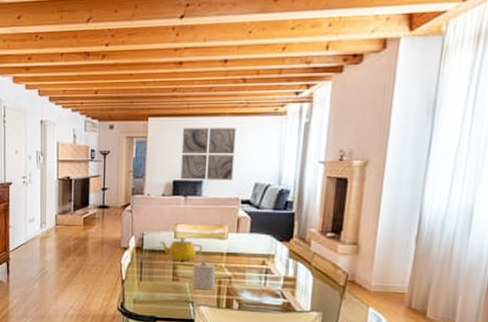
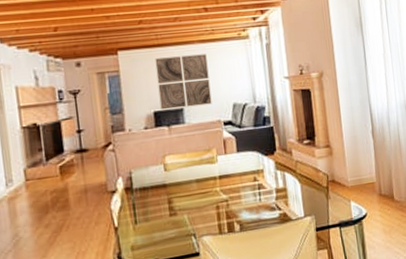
teapot: present [160,238,204,261] -> none [150,169,196,194]
candle: present [192,260,216,290] -> none [189,188,214,220]

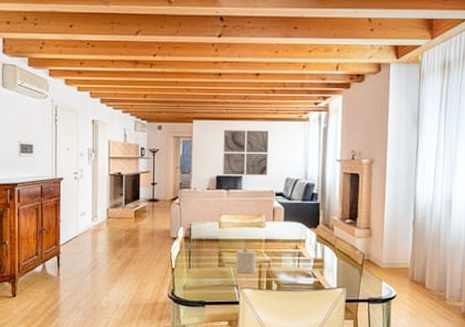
candle: none [189,188,214,220] -> present [236,247,256,274]

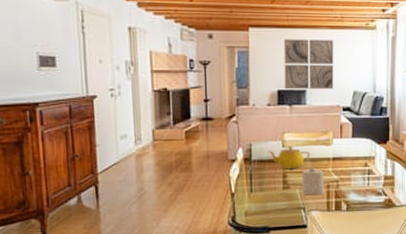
teapot: none [206,227,245,248] -> present [268,146,311,168]

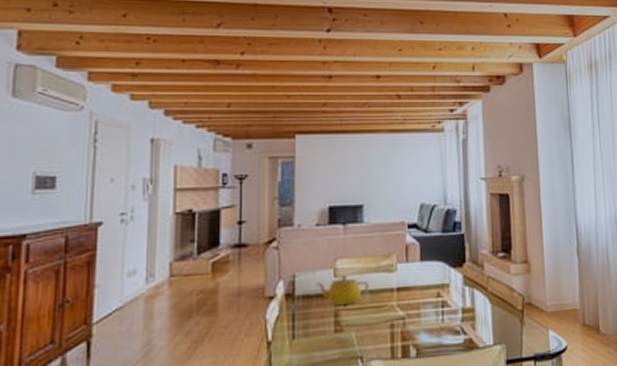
wall art: present [283,39,334,89] -> none [336,145,397,205]
candle: present [302,166,324,195] -> none [359,300,387,339]

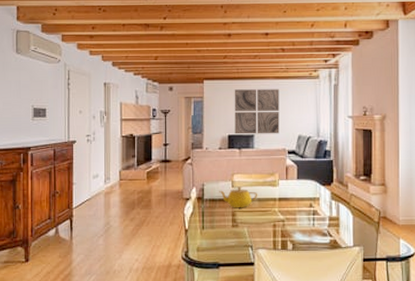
wall art: none [336,145,397,205] -> present [234,89,280,134]

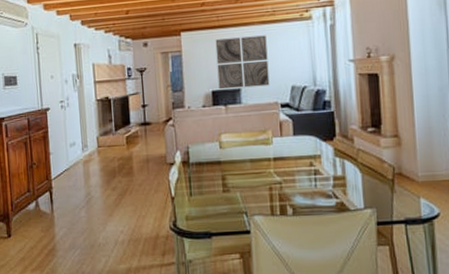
teapot: present [219,186,258,207] -> none [205,147,250,171]

